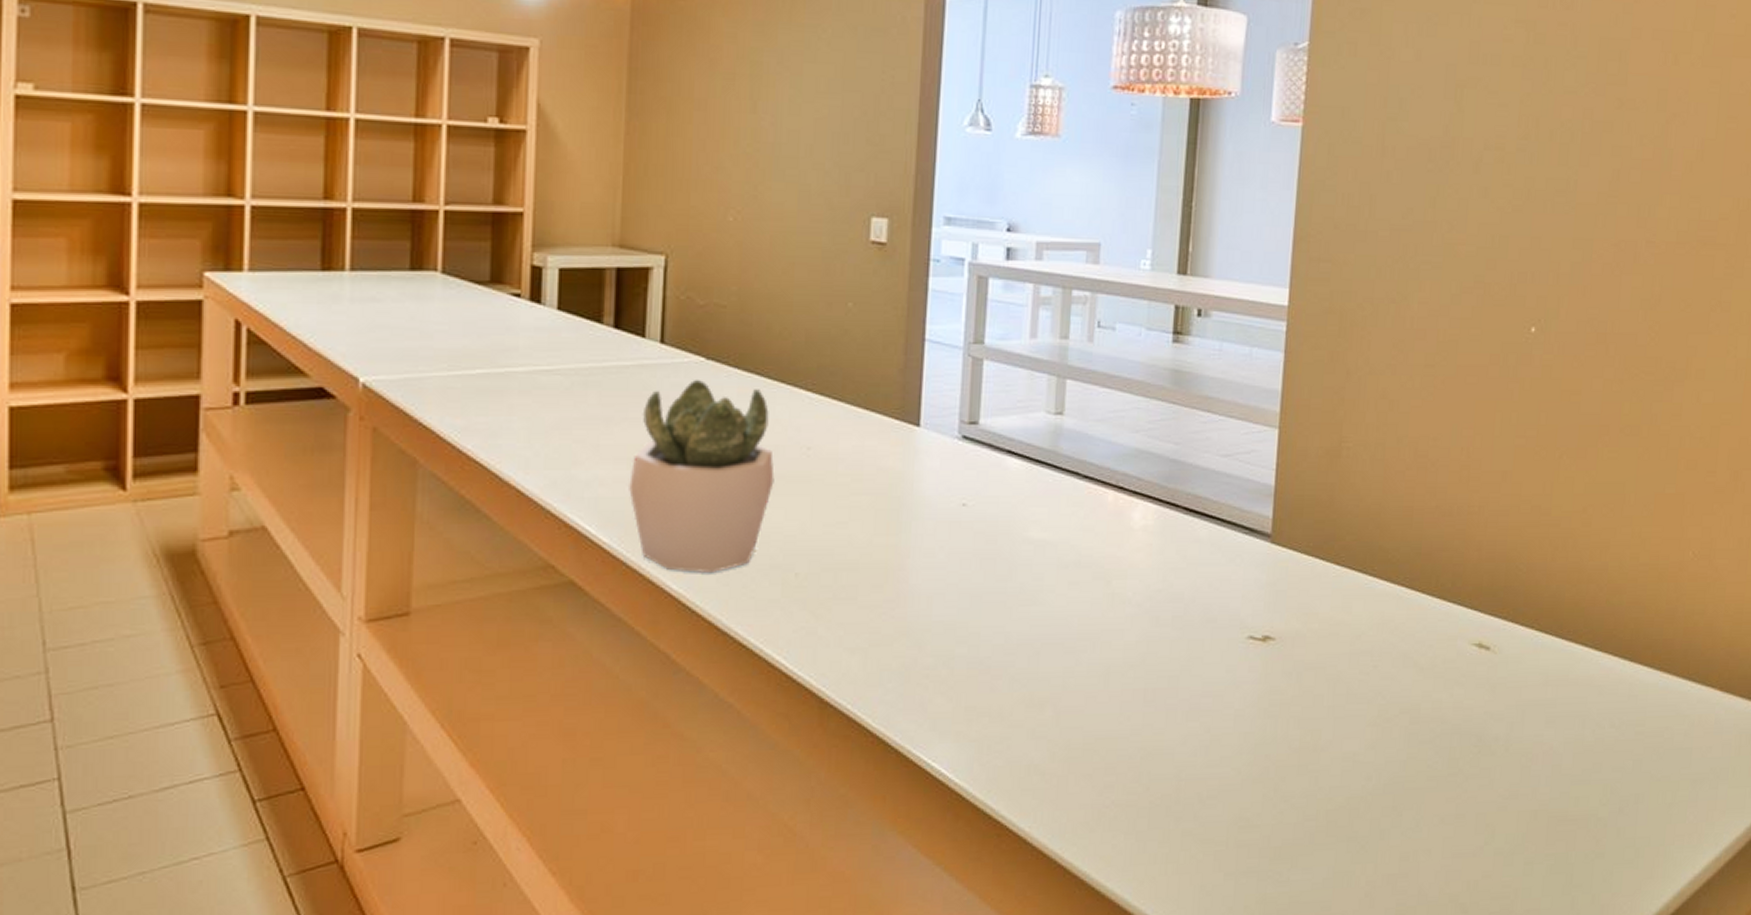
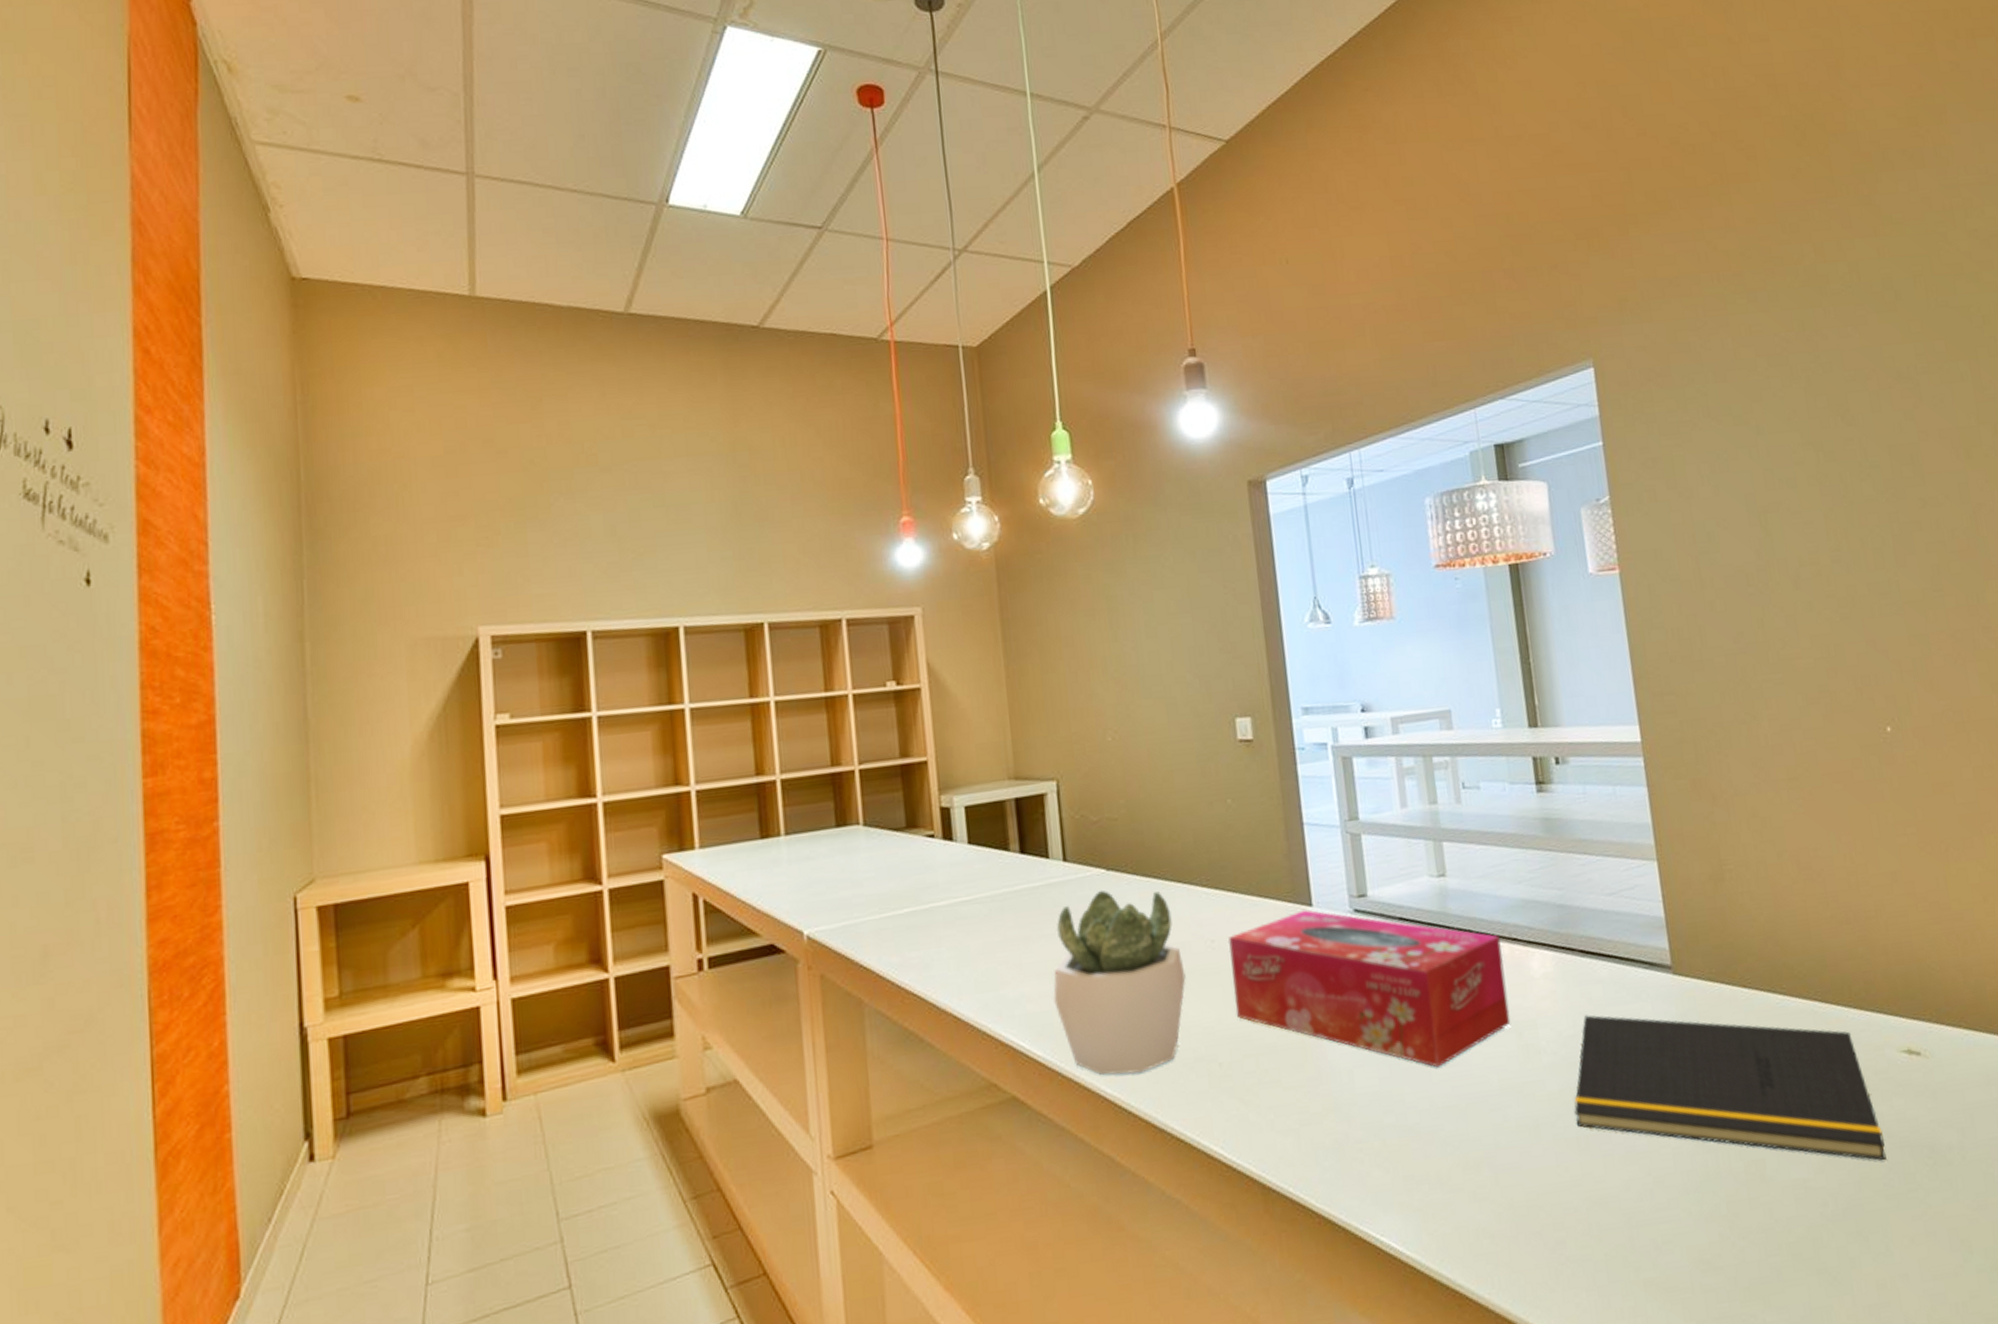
tissue box: none [821,429,1107,605] -> present [1227,909,1511,1068]
notepad: none [1146,572,1438,744] -> present [1574,1015,1887,1161]

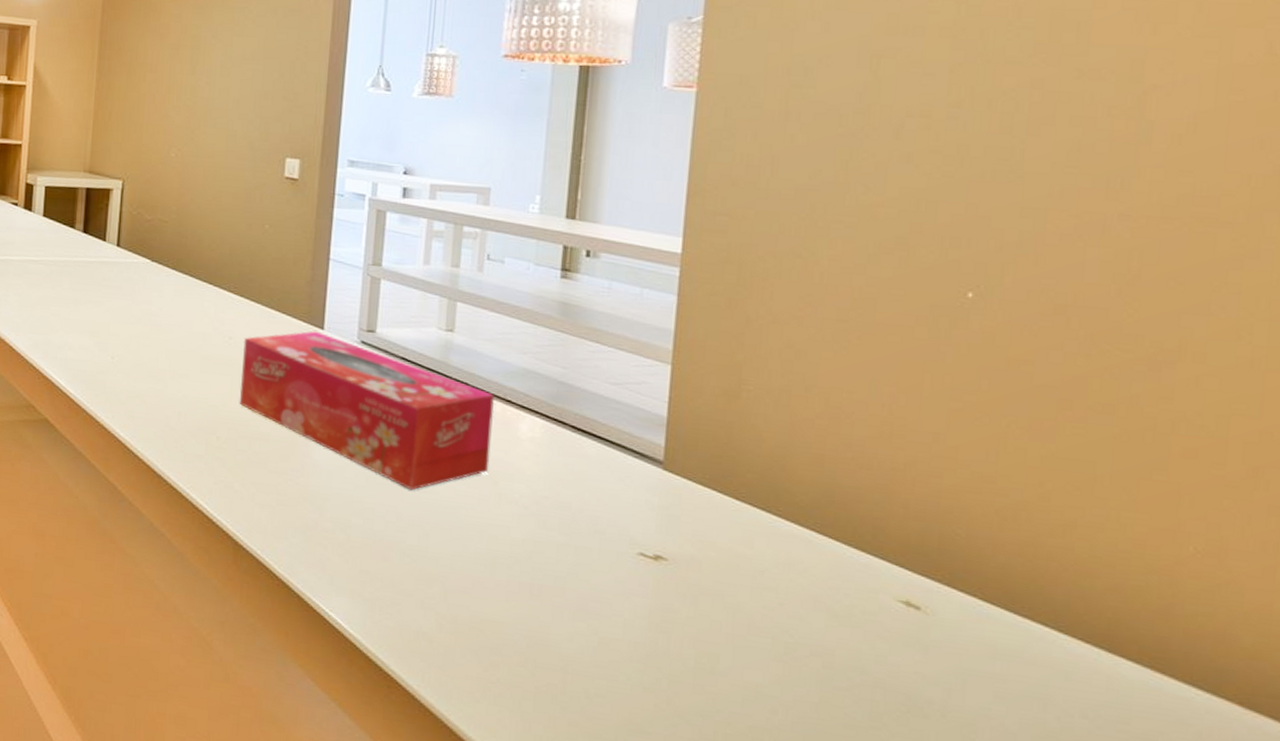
succulent plant: present [1053,890,1187,1075] -> none [90,276,202,427]
notepad: present [1574,1015,1887,1161] -> none [532,483,856,694]

